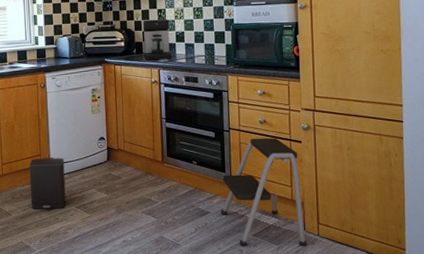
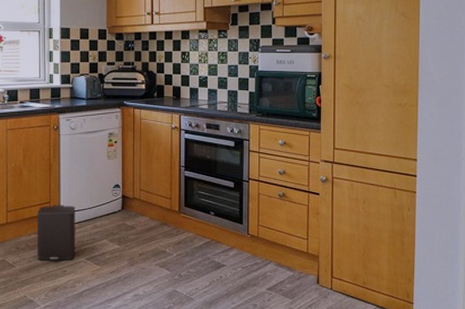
coffee maker: present [142,19,172,61] -> none [165,62,194,105]
step stool: present [221,137,307,247] -> none [236,189,320,301]

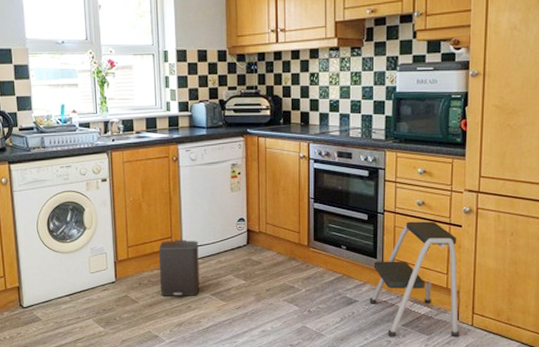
step stool: none [236,189,320,301] -> present [369,221,460,338]

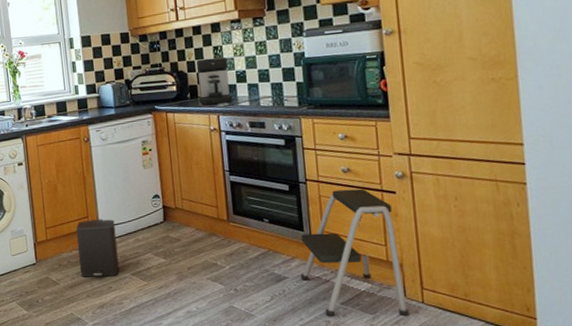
coffee maker: none [291,84,324,132] -> present [196,57,233,106]

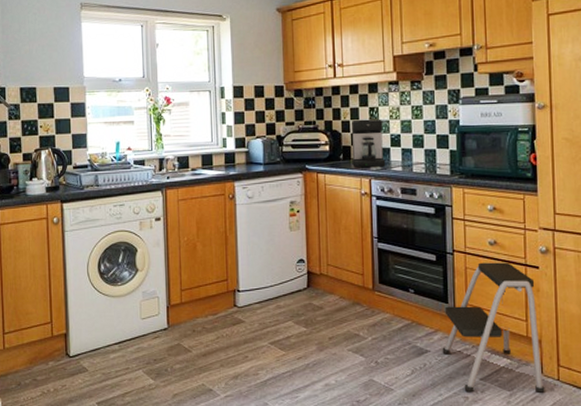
pedal bin: present [75,219,119,277] -> none [213,282,257,345]

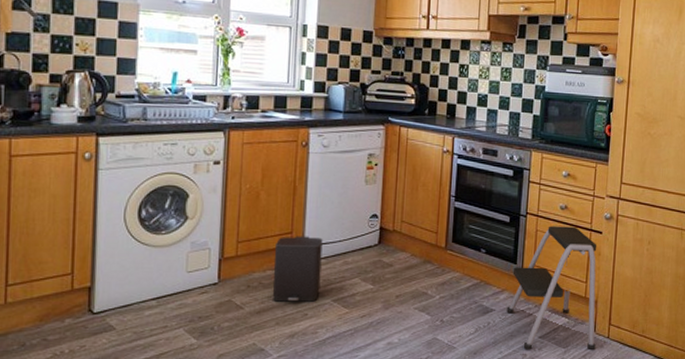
pedal bin: none [213,282,257,345] -> present [272,236,323,302]
coffee maker: present [351,119,386,168] -> none [437,75,472,126]

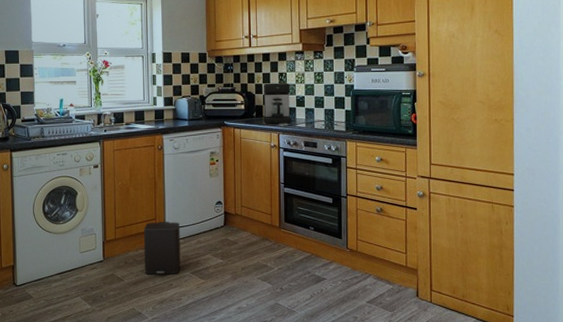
coffee maker: none [437,75,472,126] -> present [263,83,292,124]
step stool: present [506,226,597,351] -> none [336,204,420,314]

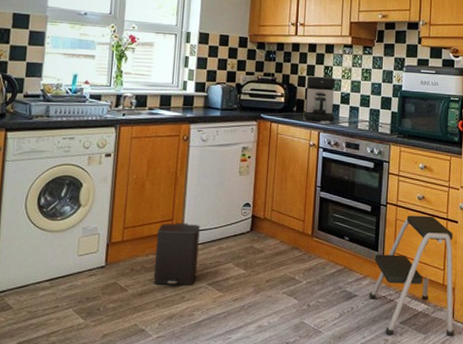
step stool: none [336,204,420,314] -> present [369,215,455,337]

